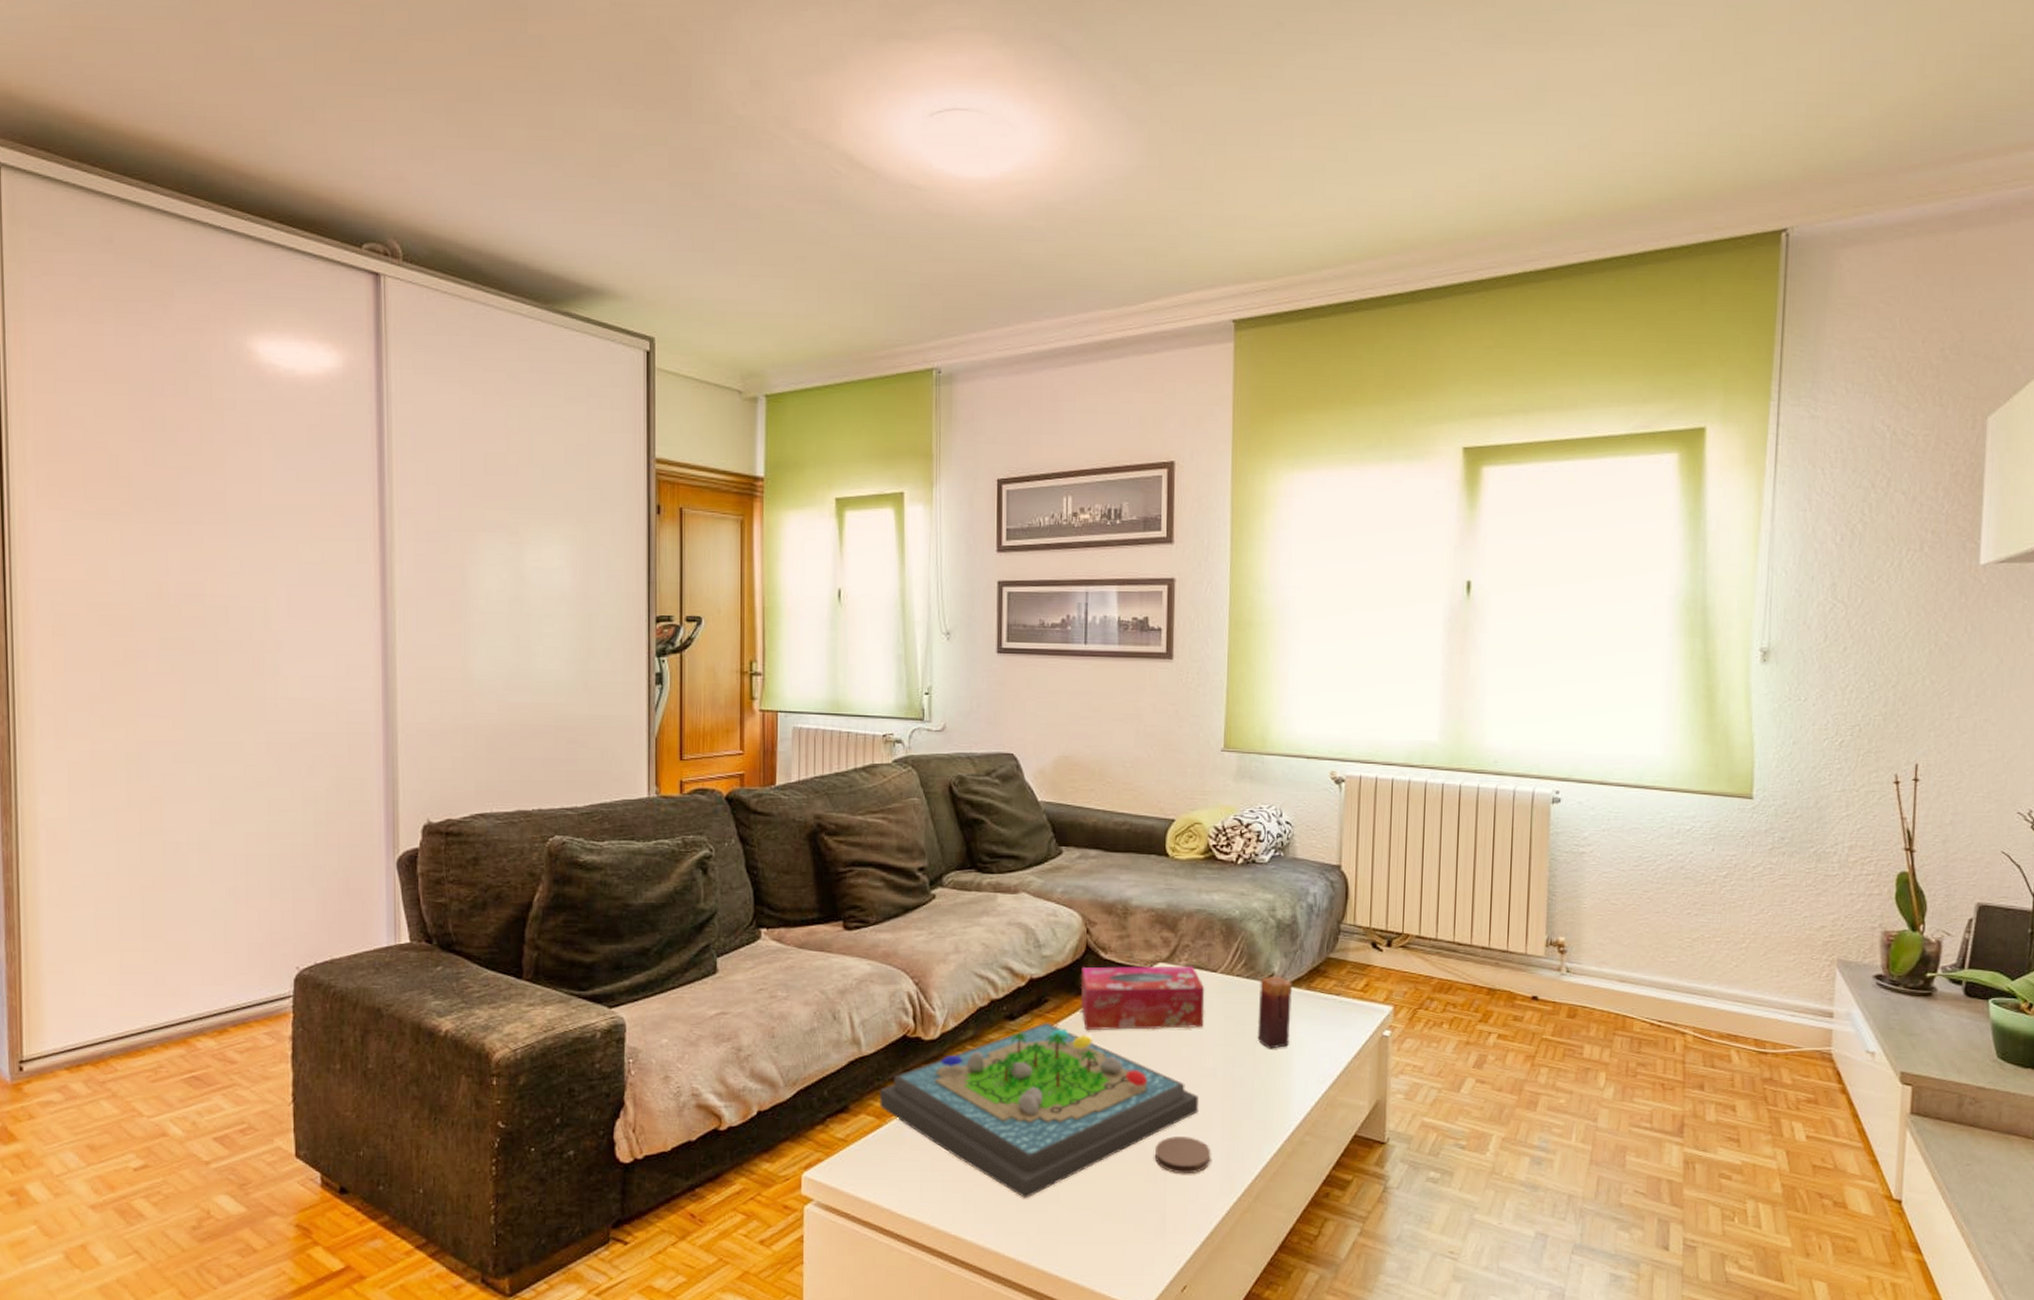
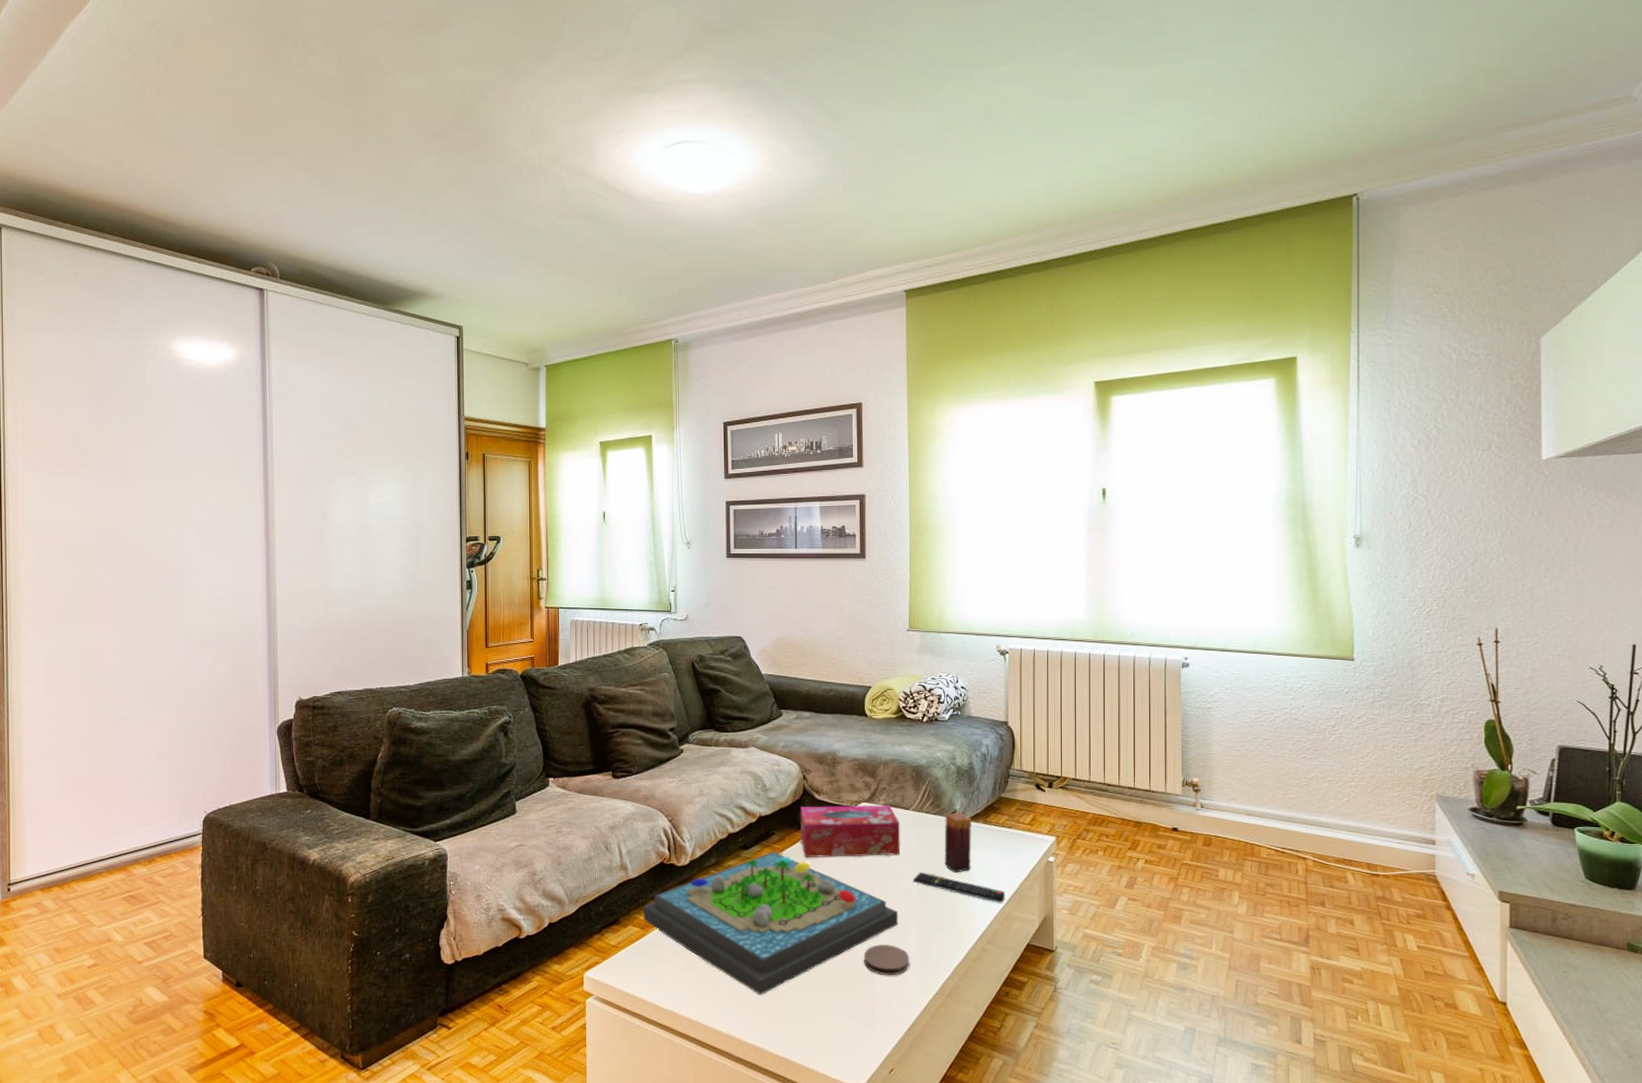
remote control: none [1218,1048,1330,1086] -> present [913,872,1006,903]

